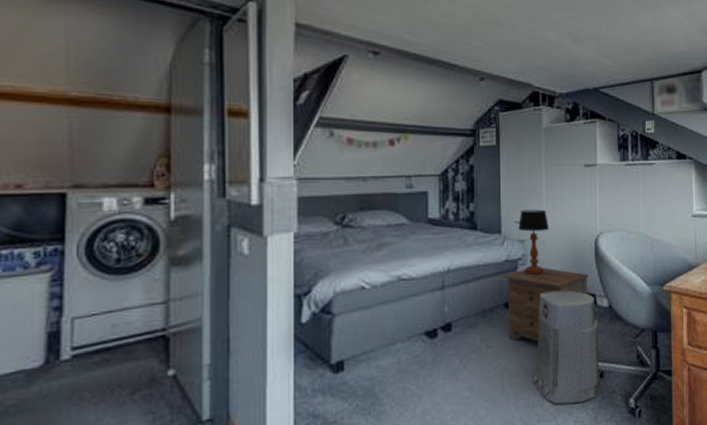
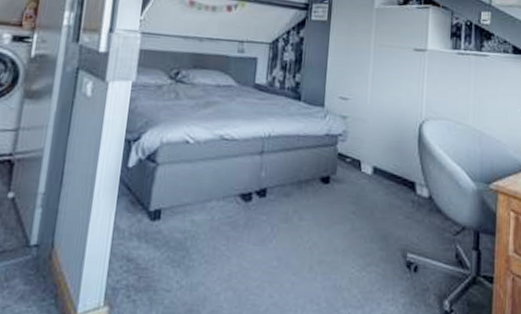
nightstand: present [503,267,589,342] -> none [322,146,410,222]
table lamp: present [518,209,549,276] -> none [342,86,373,154]
air purifier: present [534,290,599,405] -> none [344,171,416,295]

